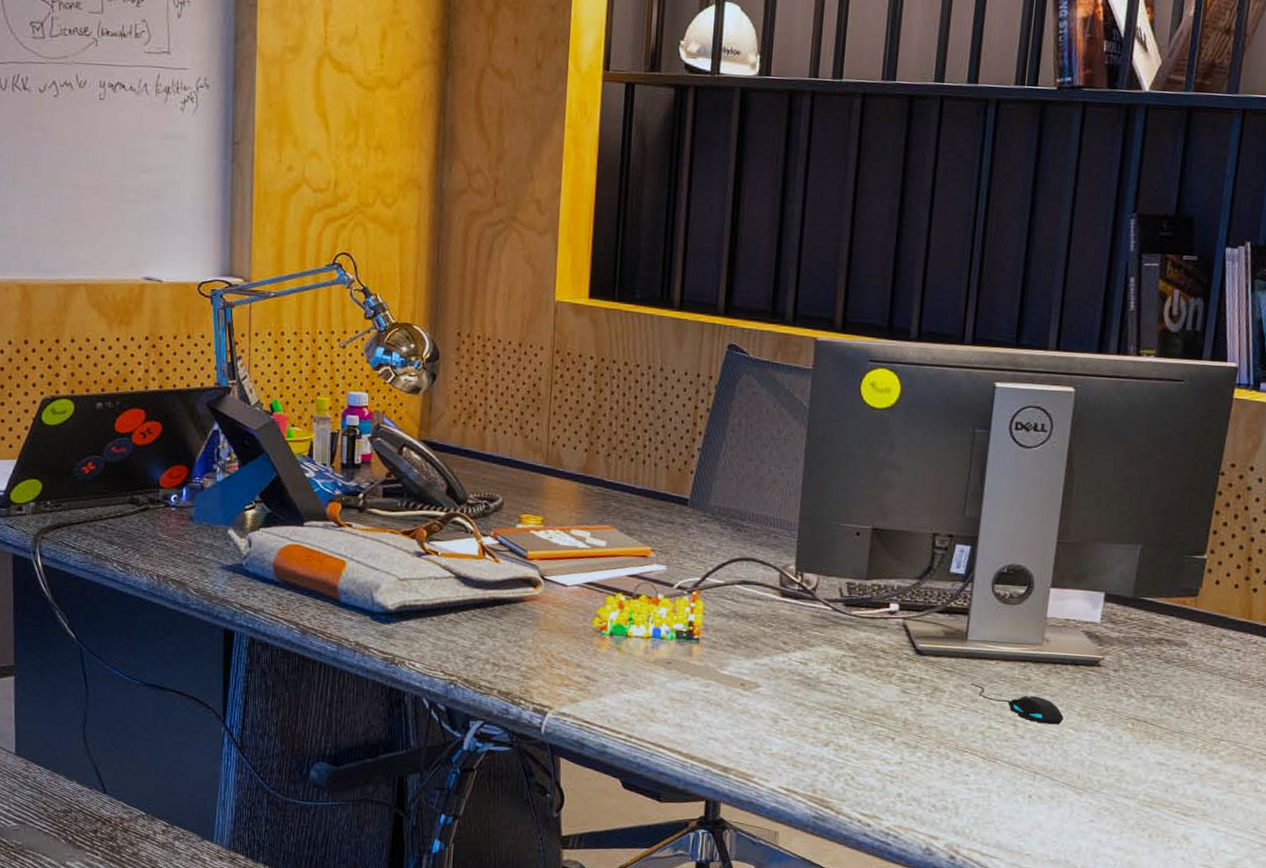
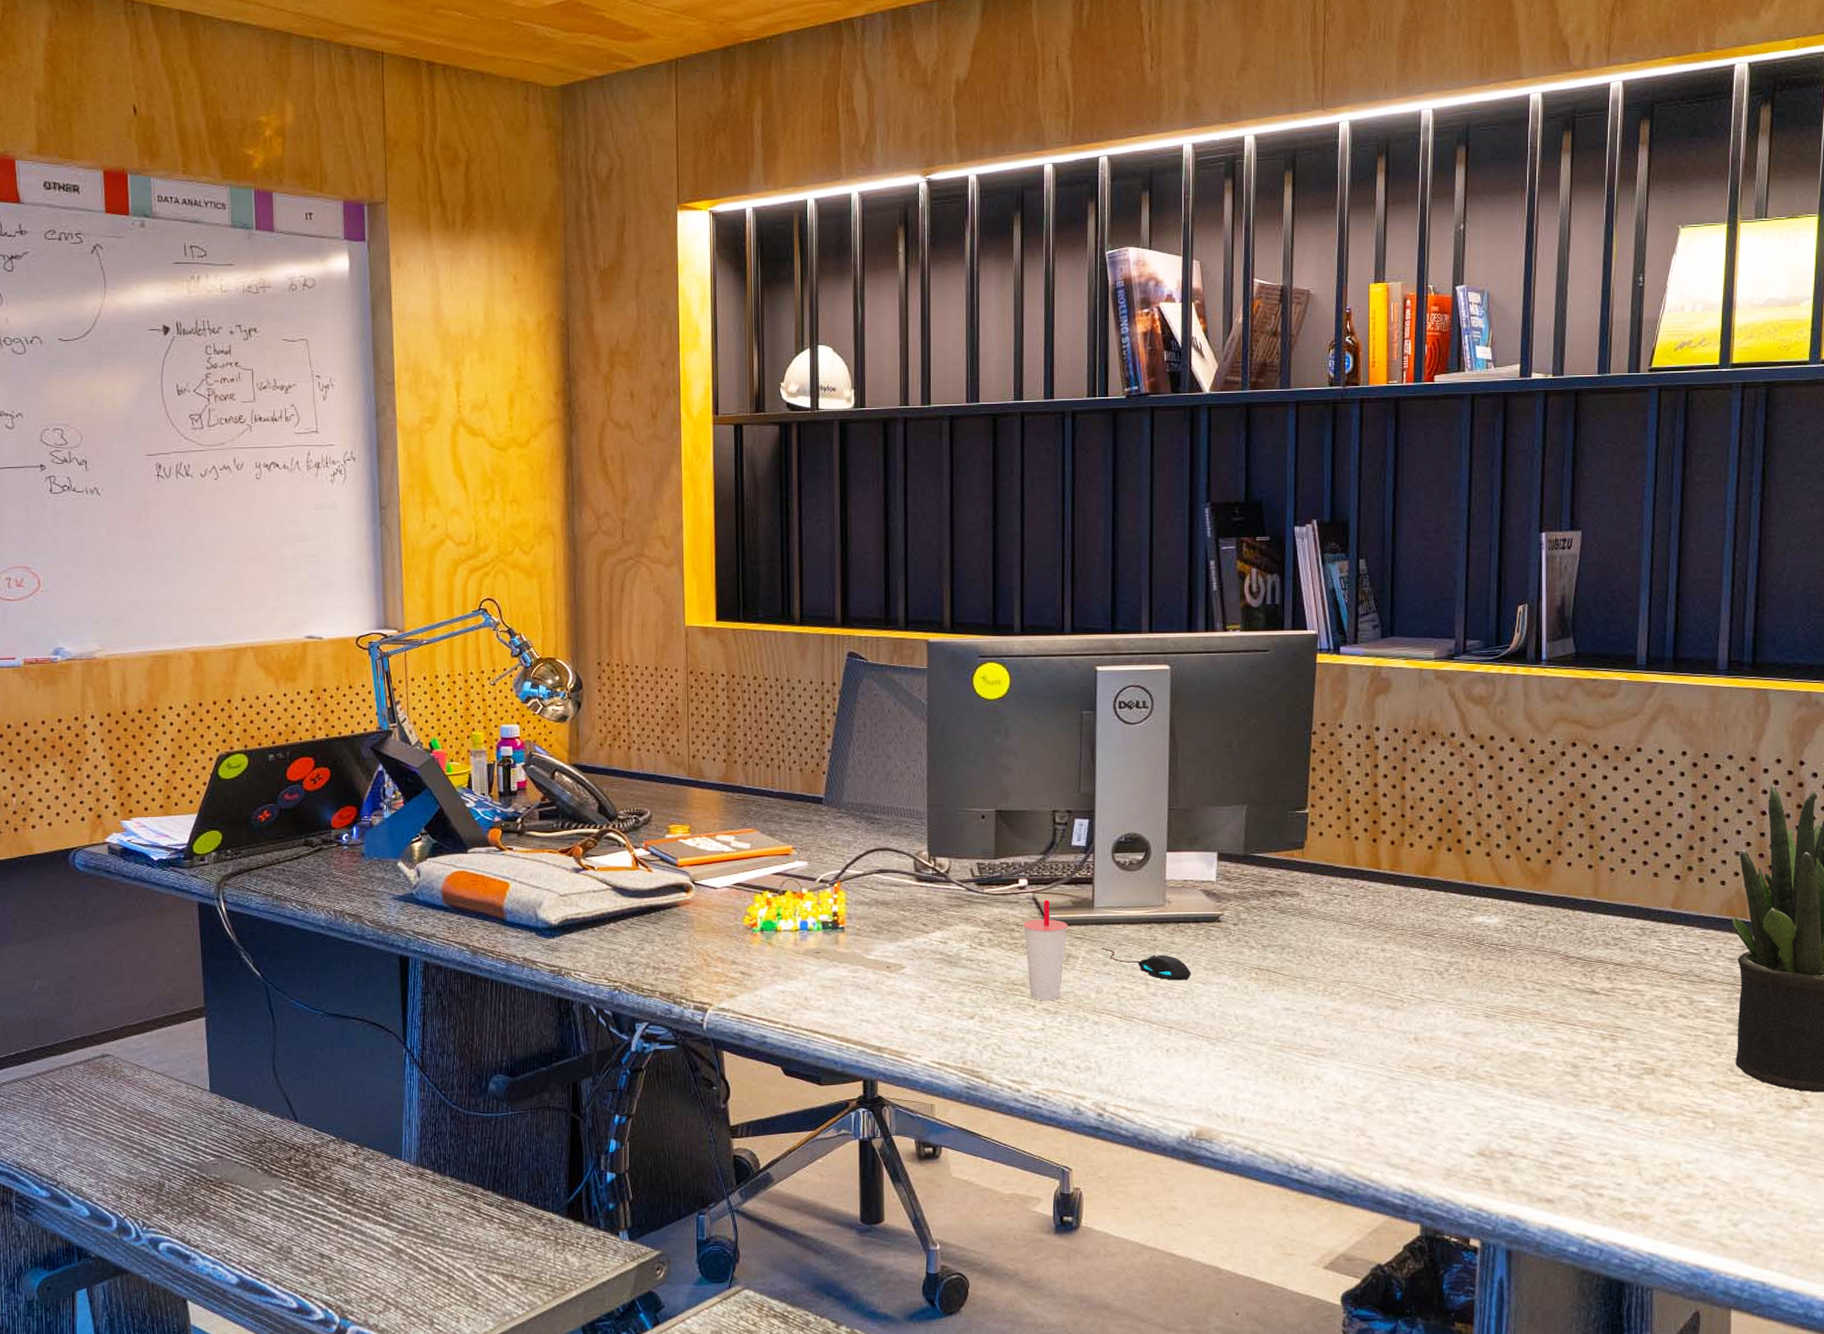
cup: none [889,627,938,734] -> present [1022,899,1068,1001]

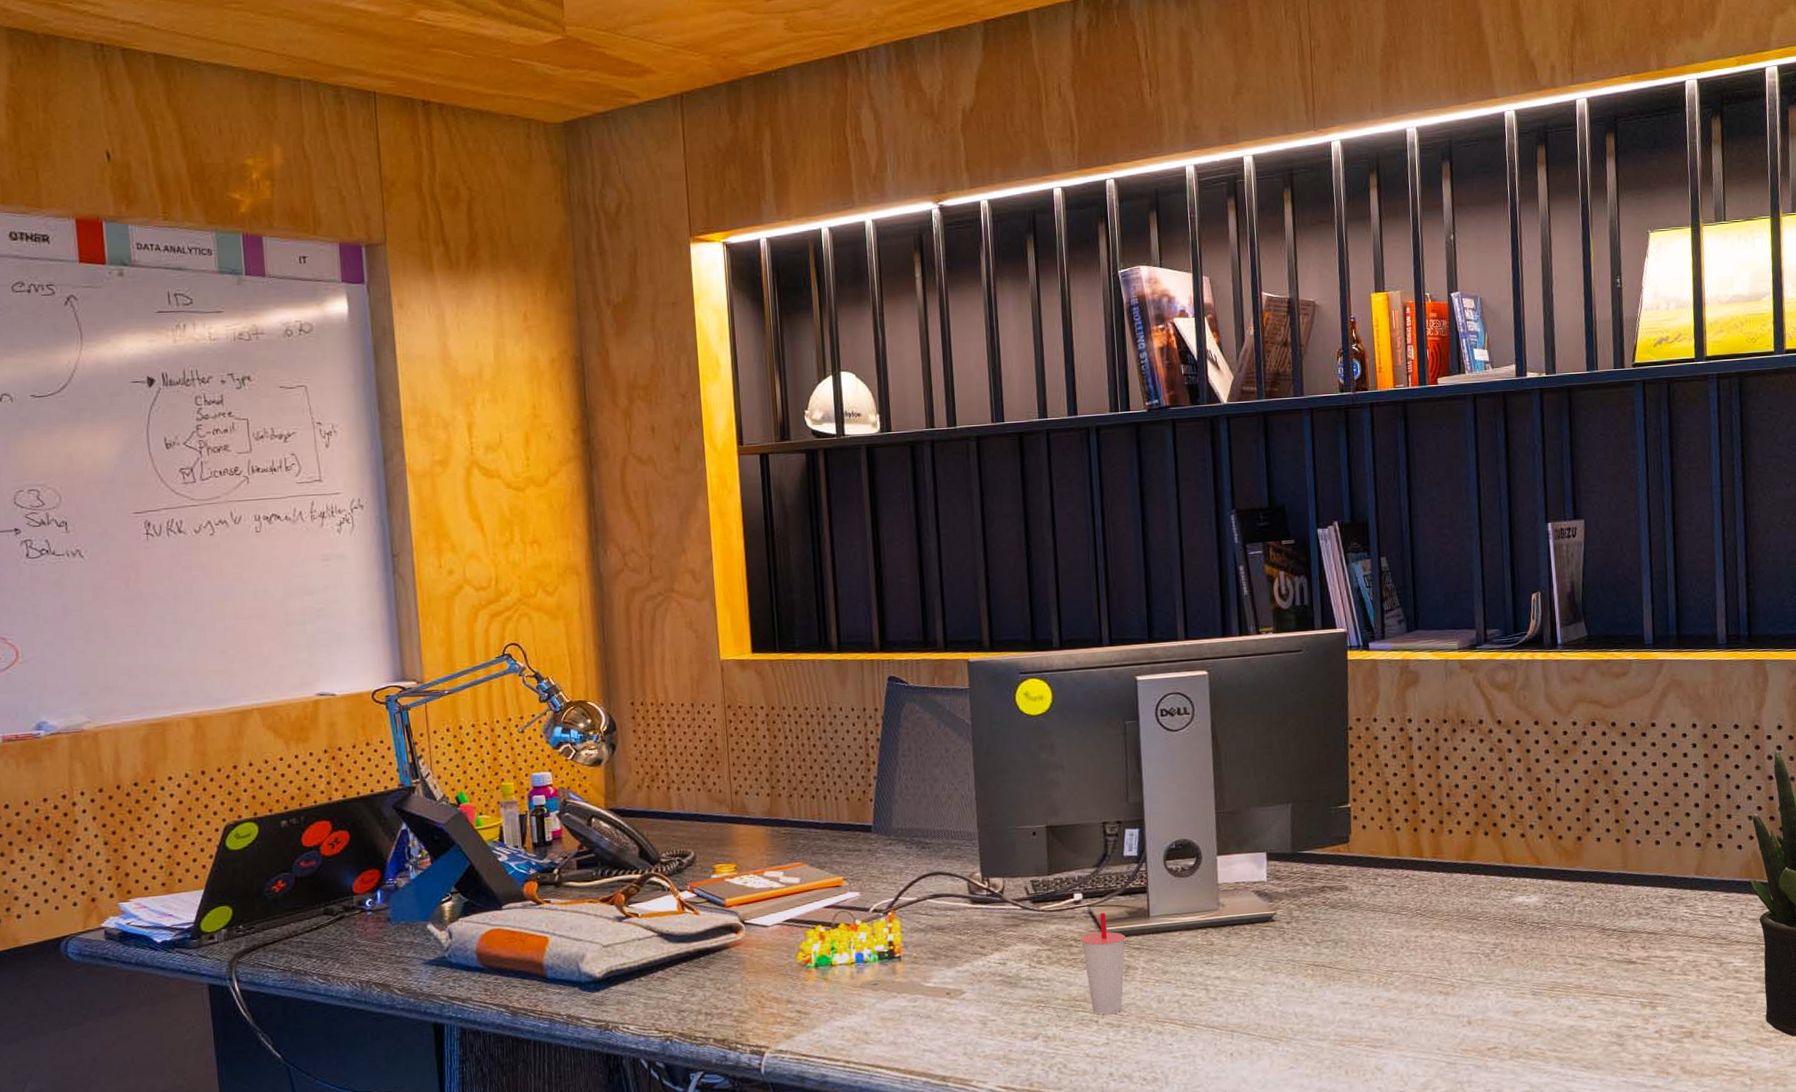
mouse: present [1101,948,1191,980] -> none [1159,957,1249,983]

